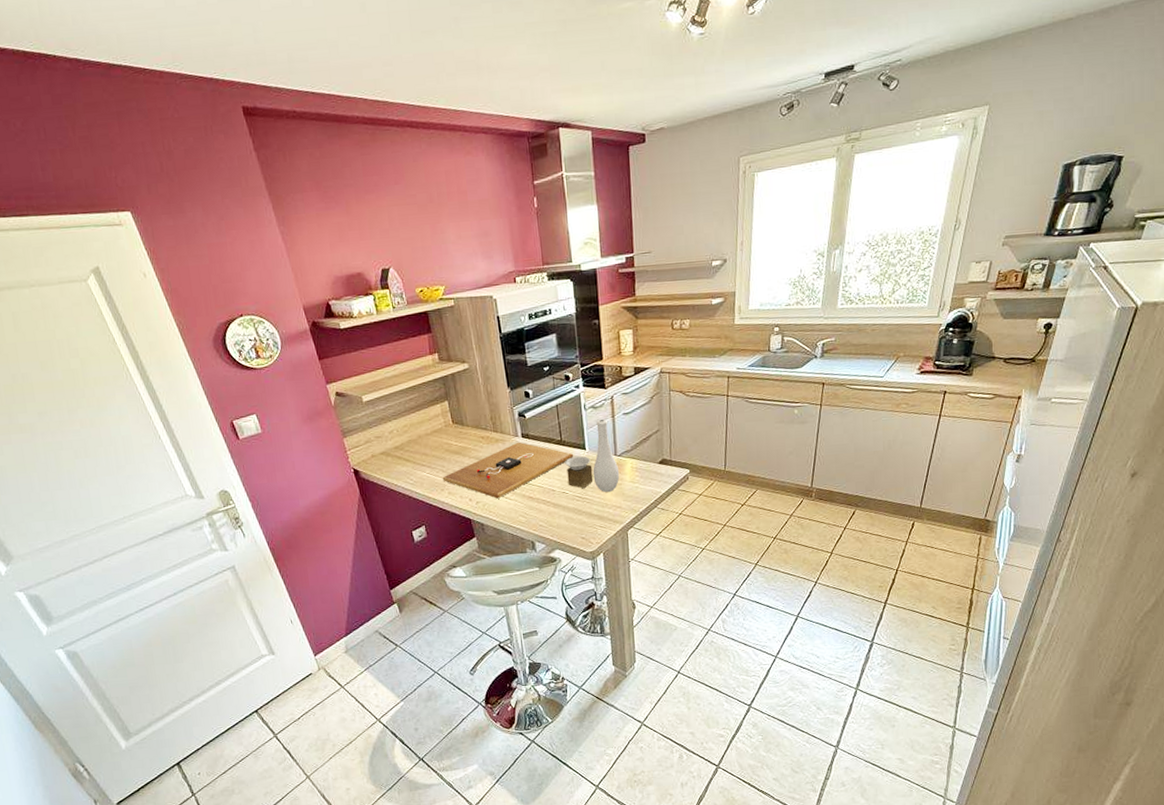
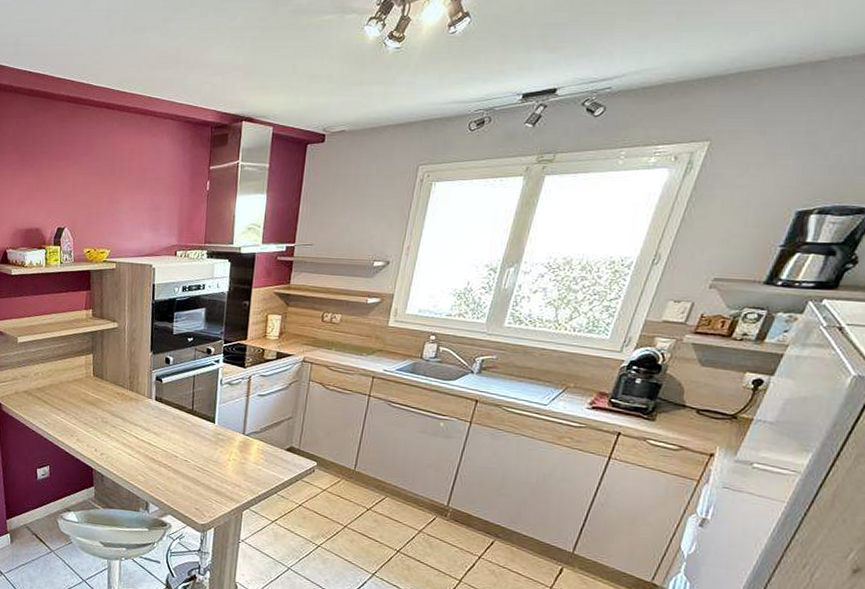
cutting board: present [442,442,573,499] -> none [74,404,201,454]
vase: present [565,419,620,493] -> none [191,397,245,470]

